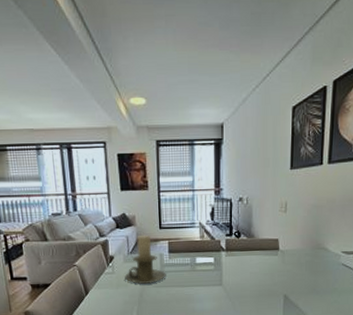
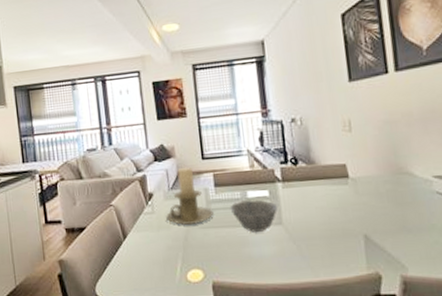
bowl: none [180,265,220,291] -> present [230,199,278,232]

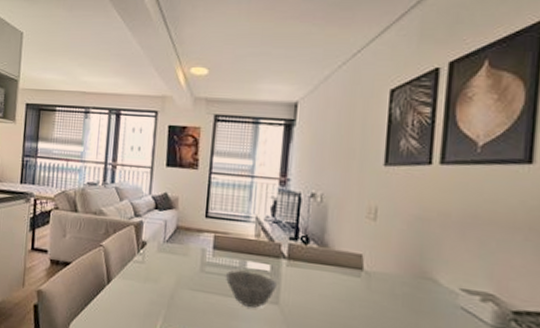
candle holder: present [166,167,214,225] -> none [155,221,207,285]

